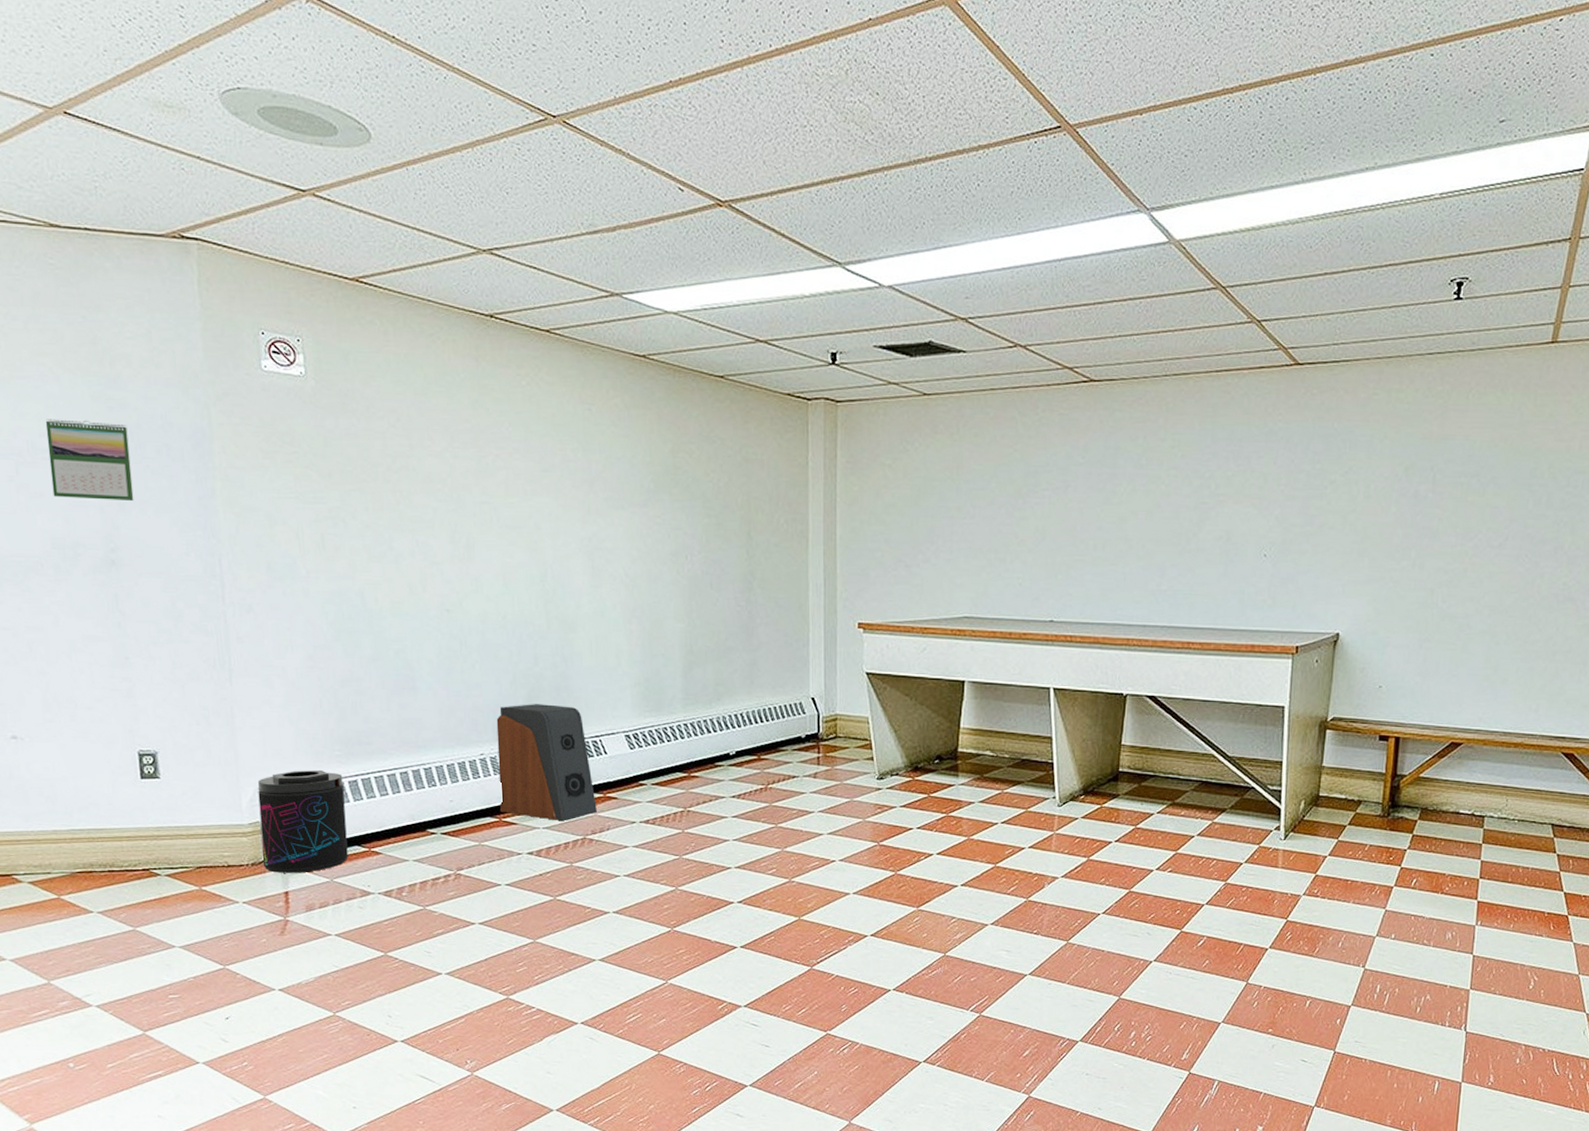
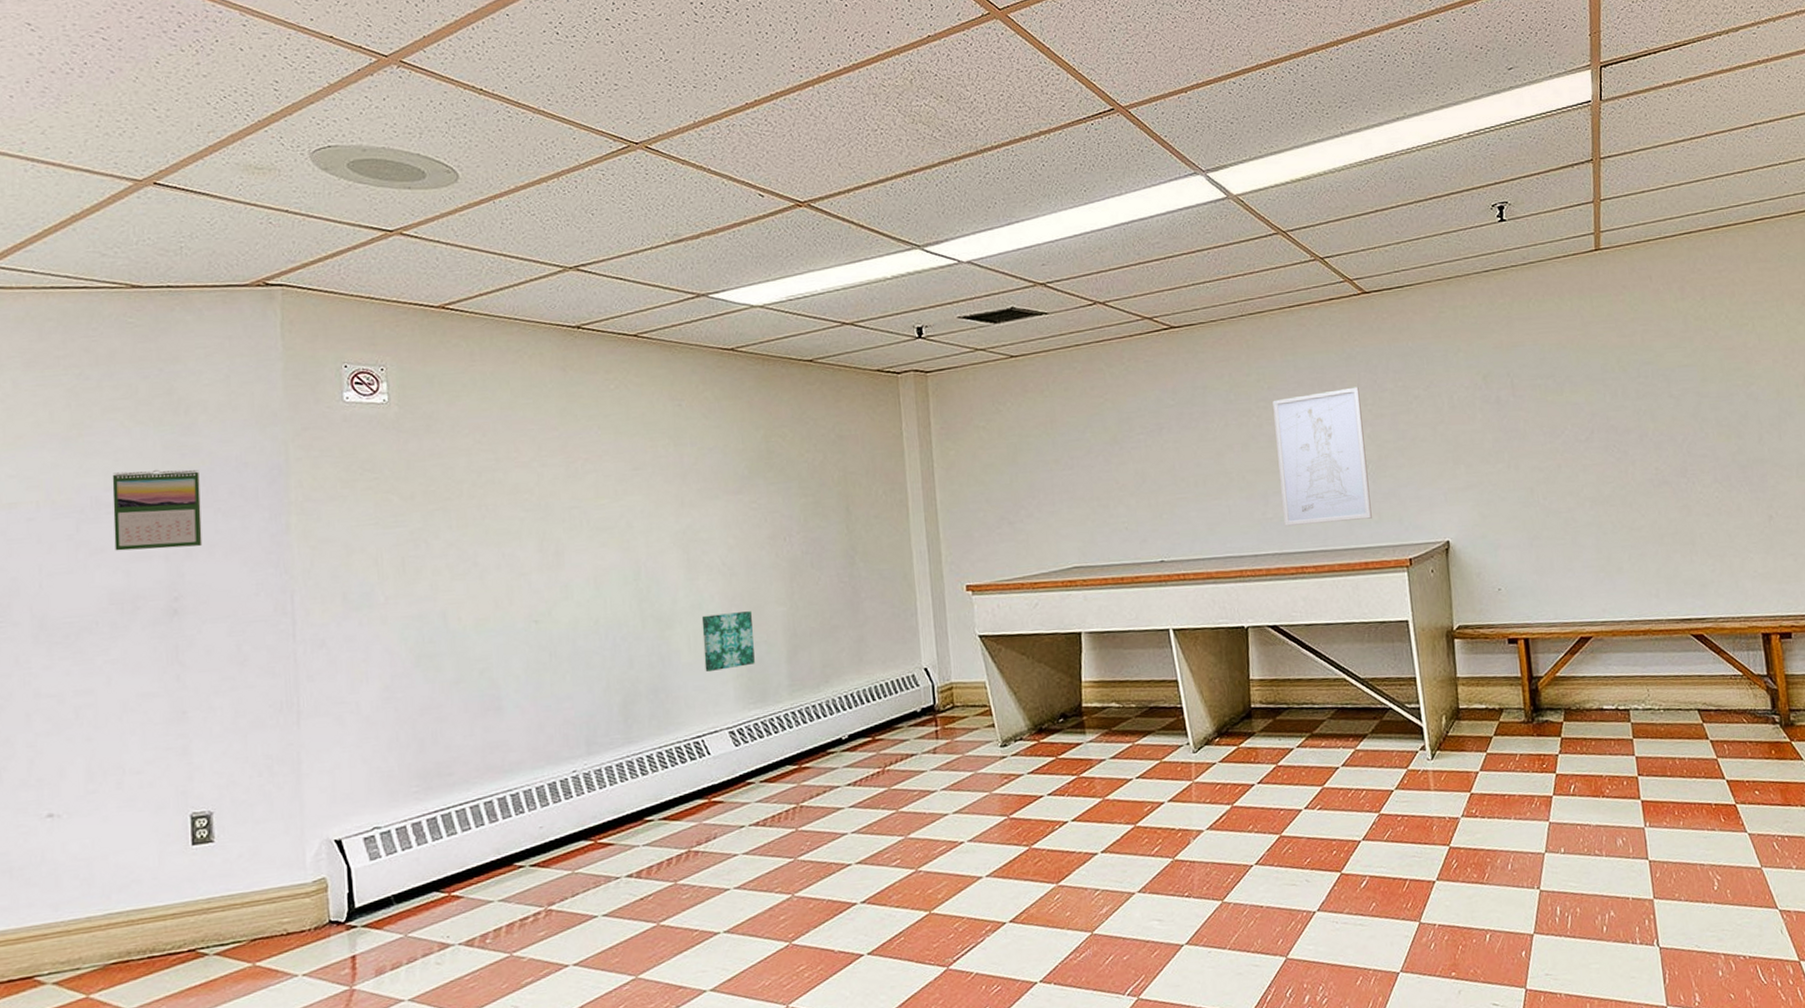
supplement container: present [257,769,348,873] -> none [324,810,425,935]
speaker: present [496,704,597,821] -> none [589,707,702,835]
wall art: none [603,623,652,678] -> present [701,611,755,672]
wall art: none [1177,464,1275,602] -> present [1272,387,1372,527]

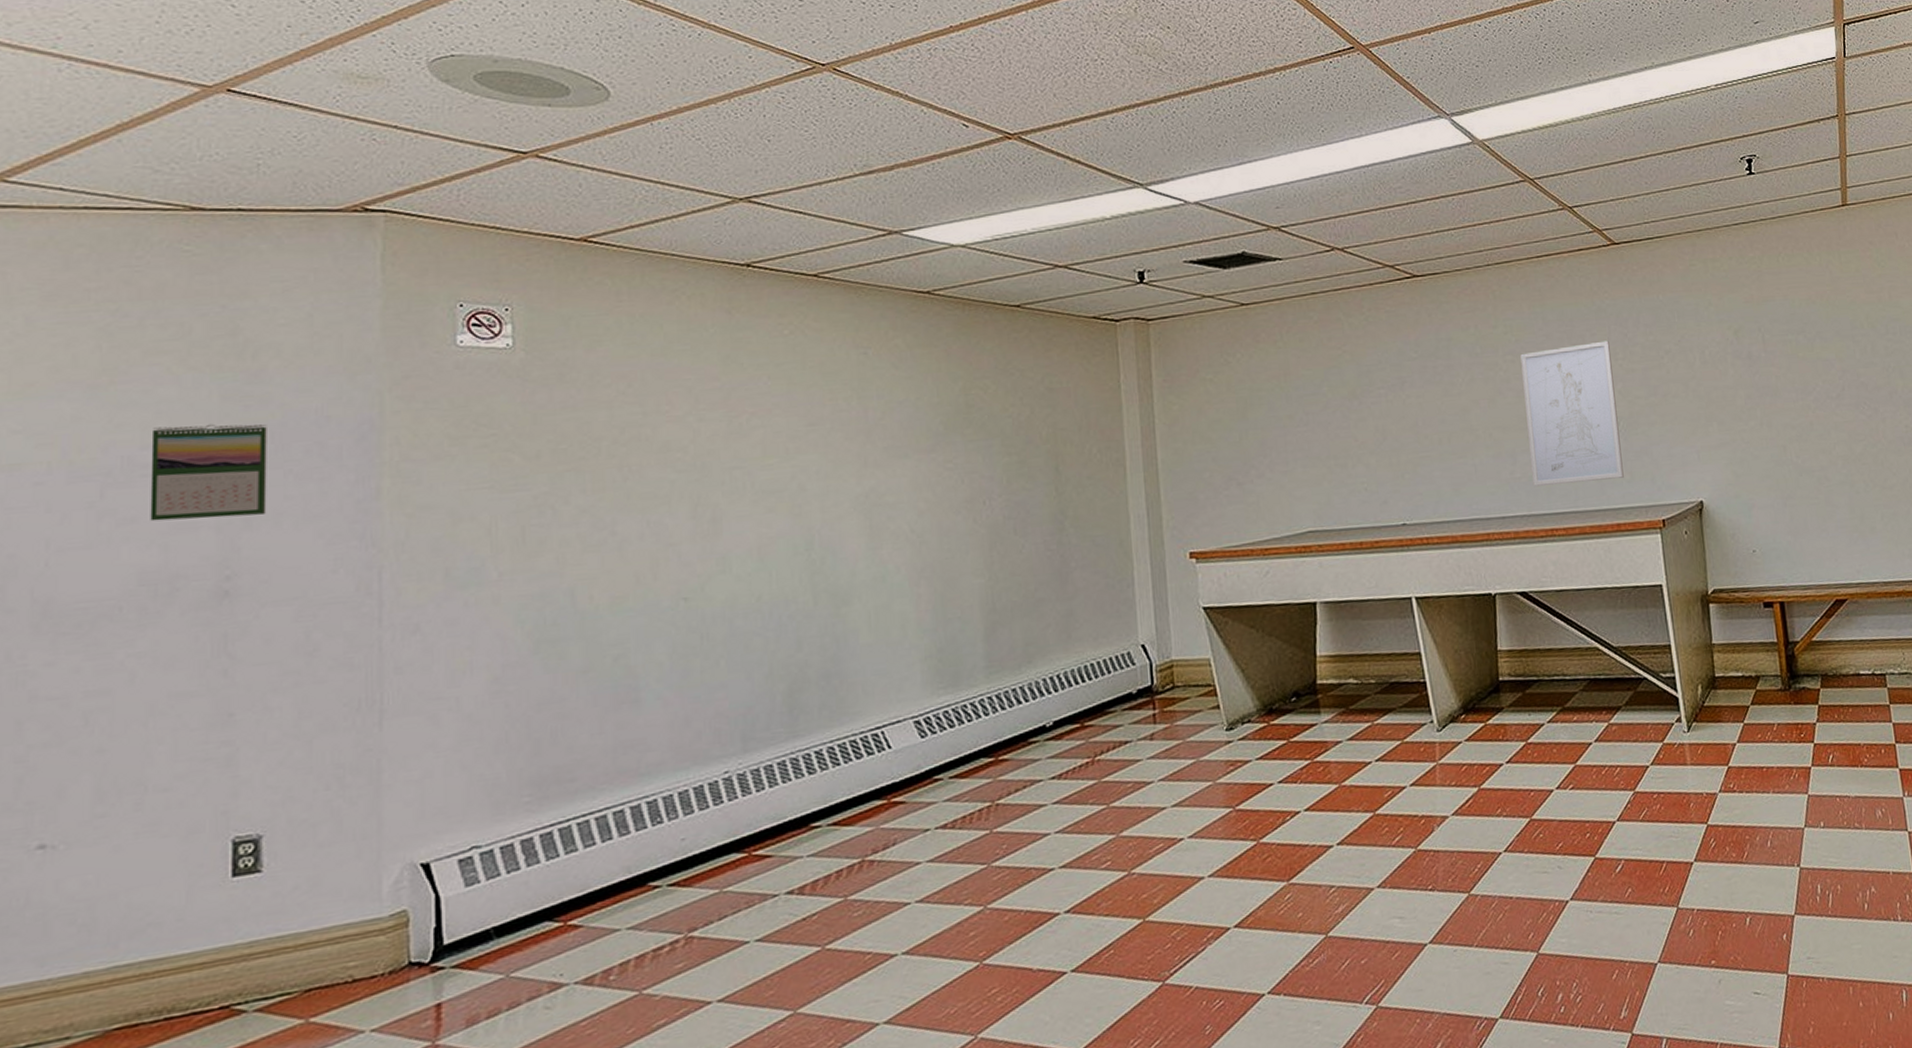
wall art: present [701,611,755,672] -> none [885,584,946,654]

